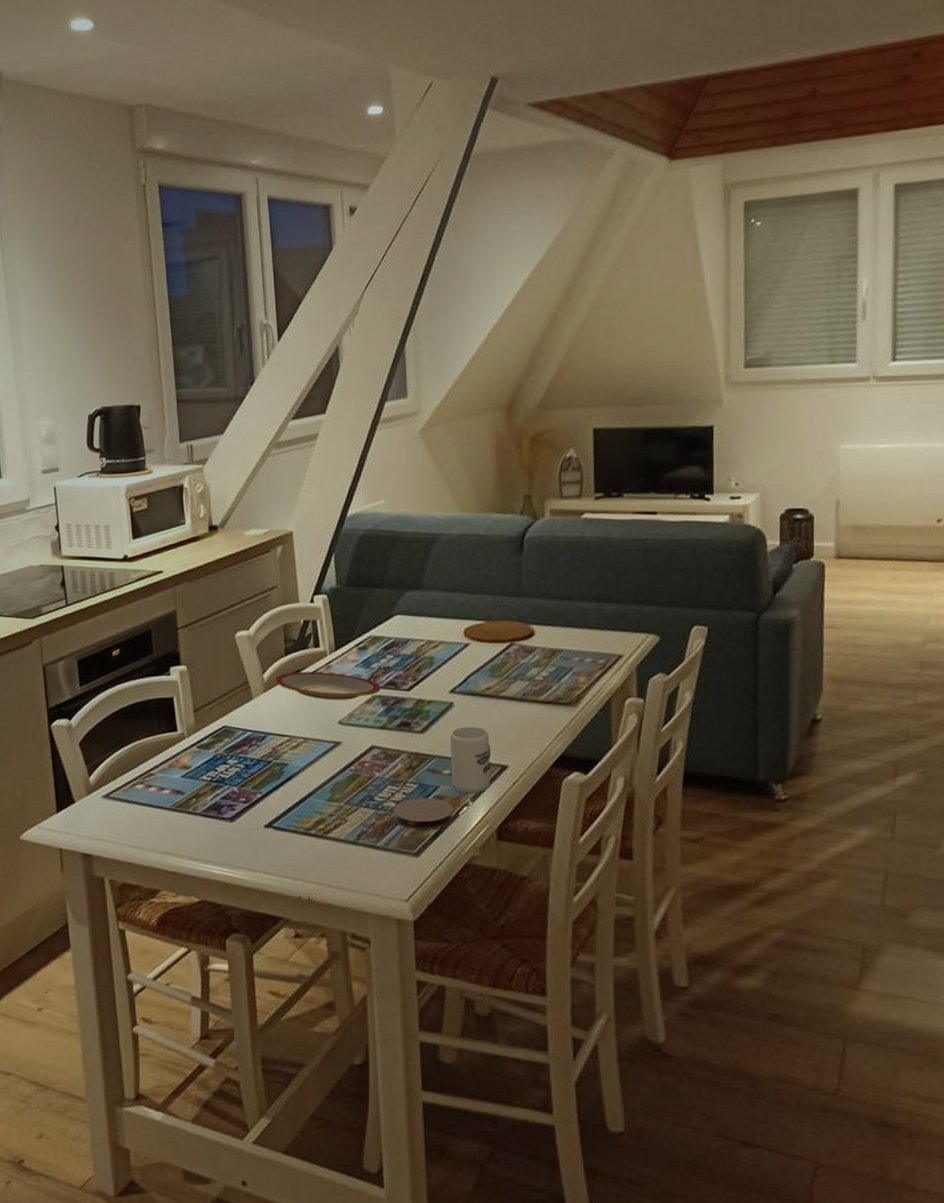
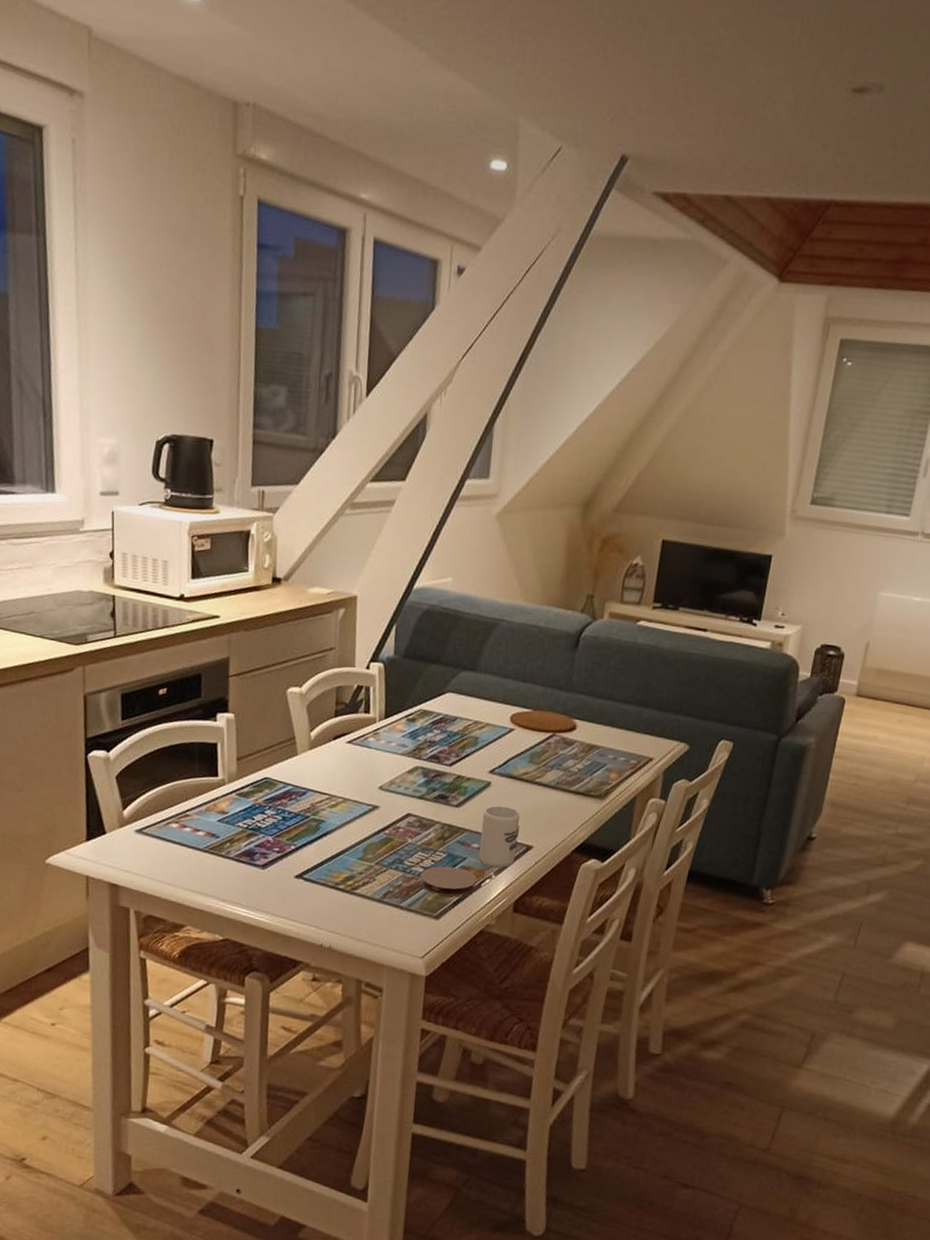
plate: present [275,672,381,700] -> none [322,734,424,768]

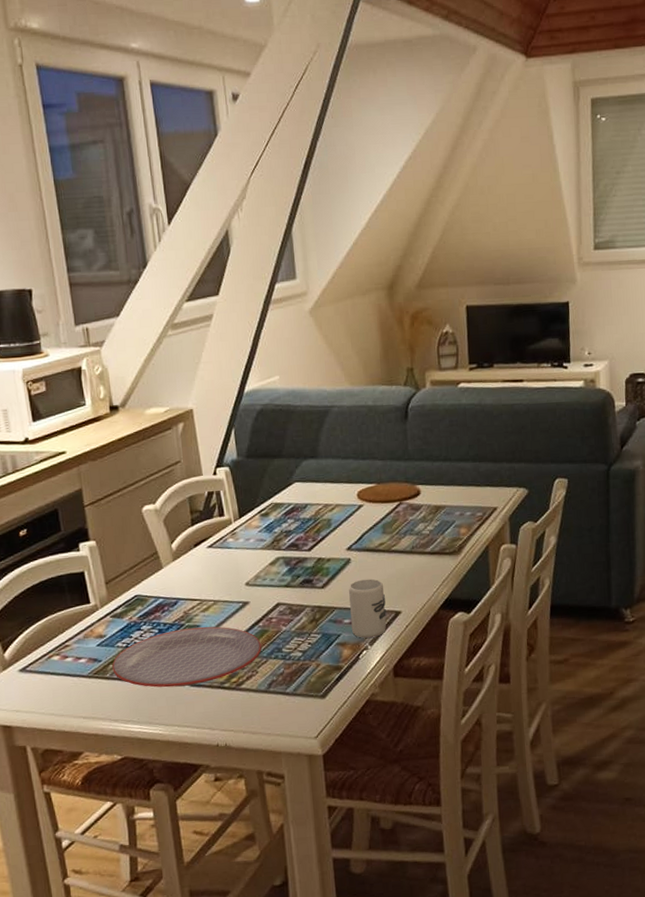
plate: none [229,820,384,881] -> present [112,626,262,688]
coaster: present [420,866,477,897] -> none [300,645,355,675]

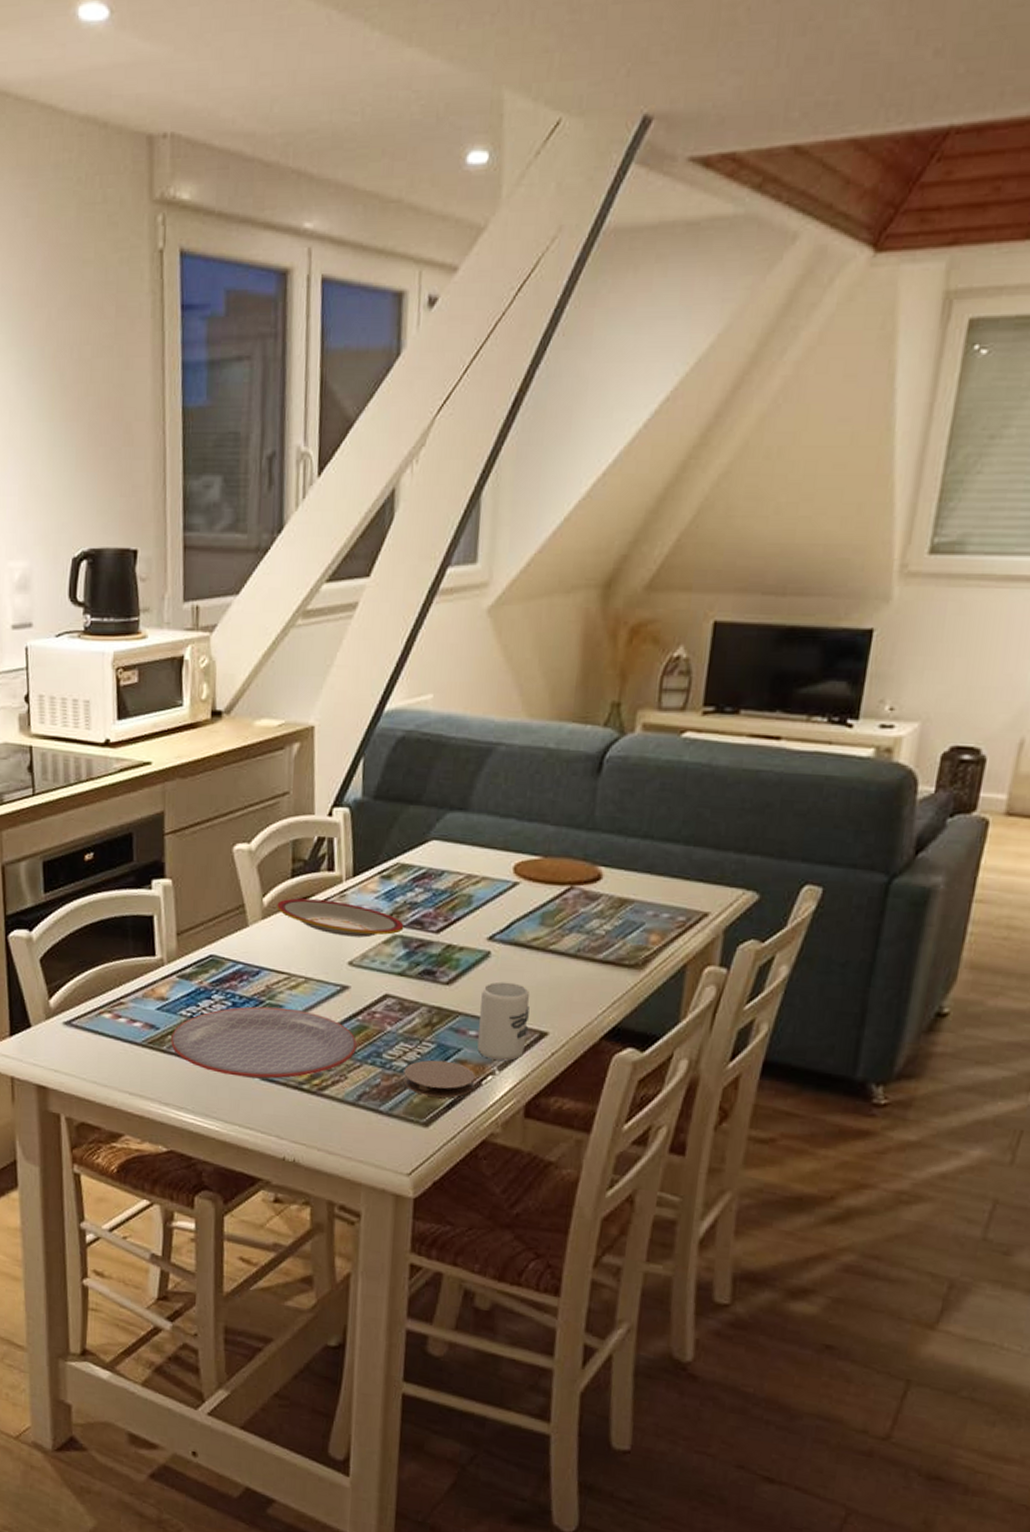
plate: none [183,538,284,565] -> present [277,898,404,938]
coaster: none [300,645,355,675] -> present [403,1059,475,1098]

